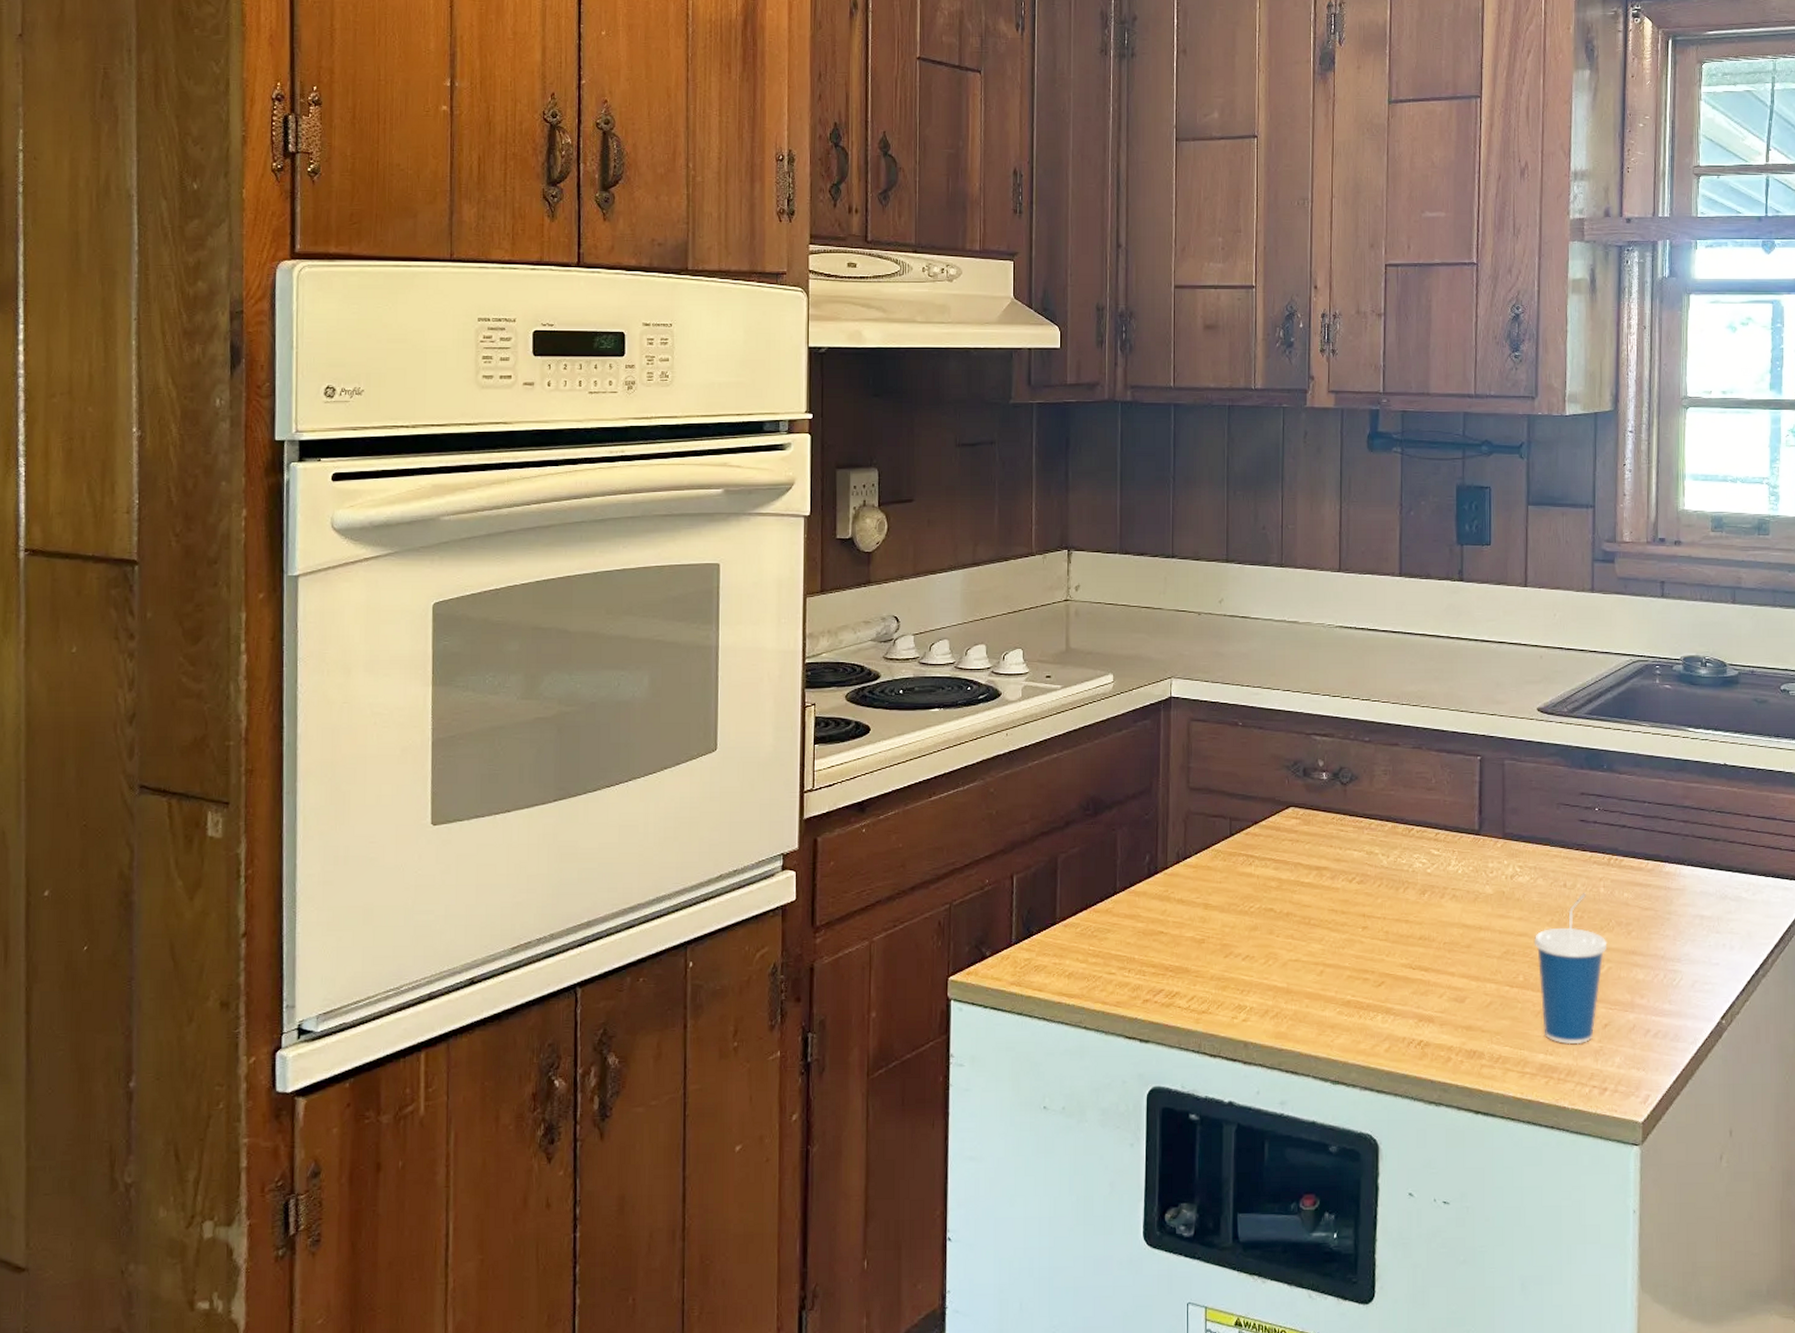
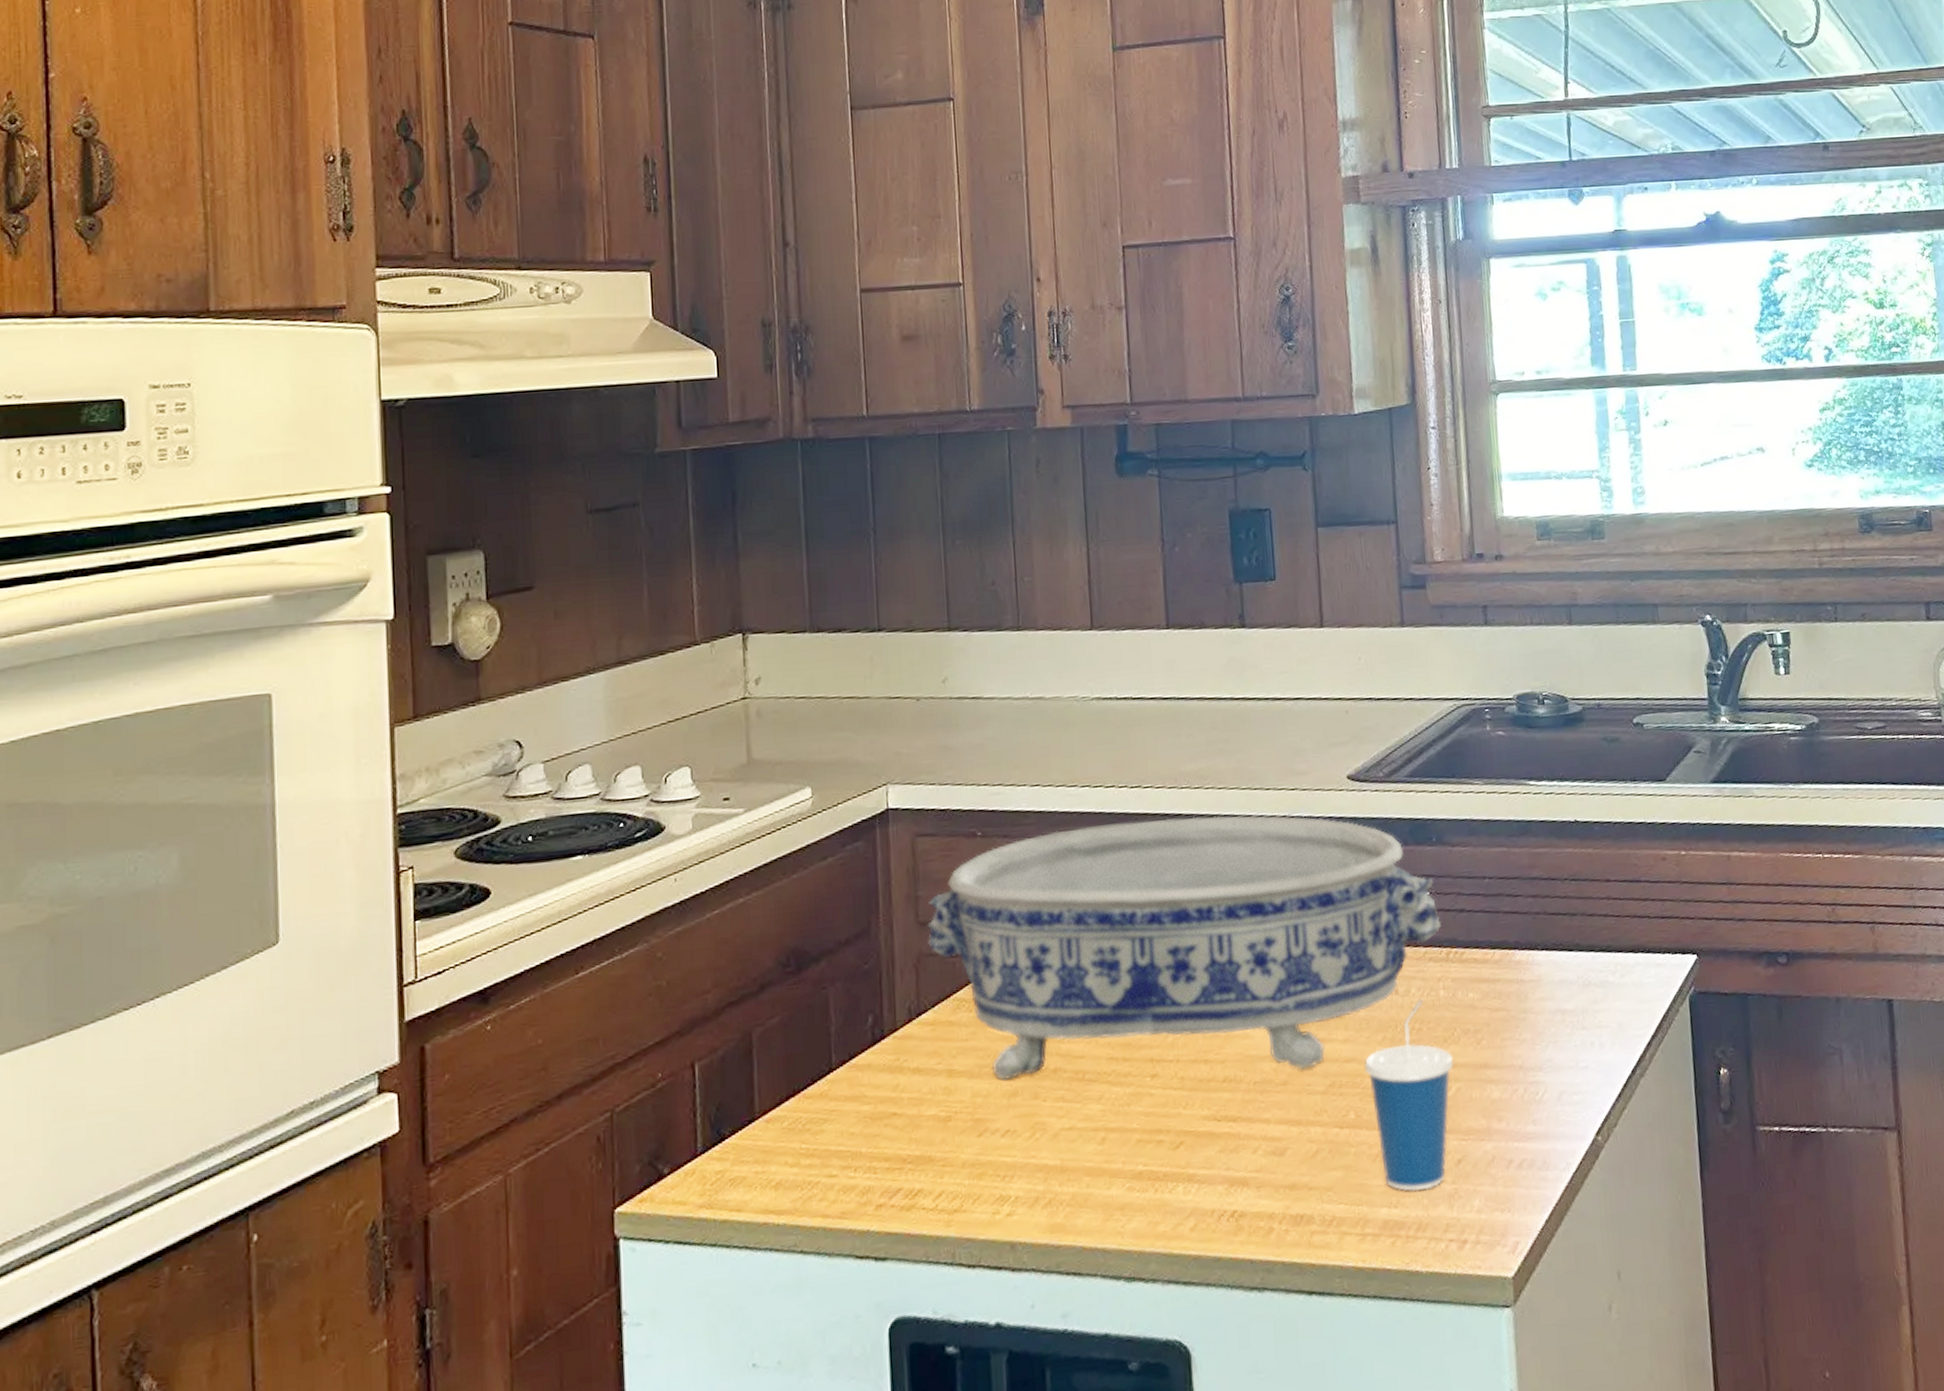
decorative bowl: none [1195,727,1605,937] -> present [927,815,1441,1080]

